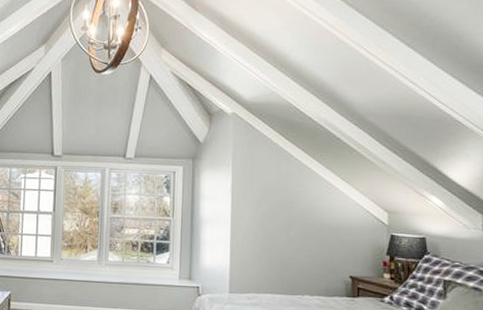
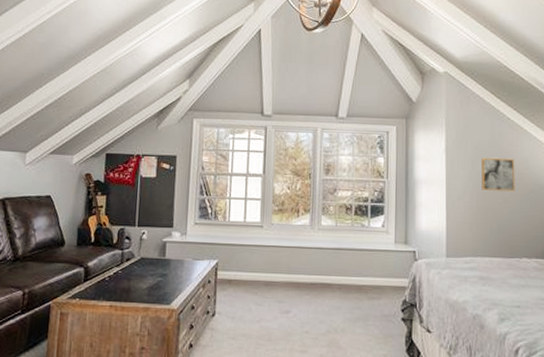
wall art: none [266,197,301,231] -> present [482,157,515,192]

